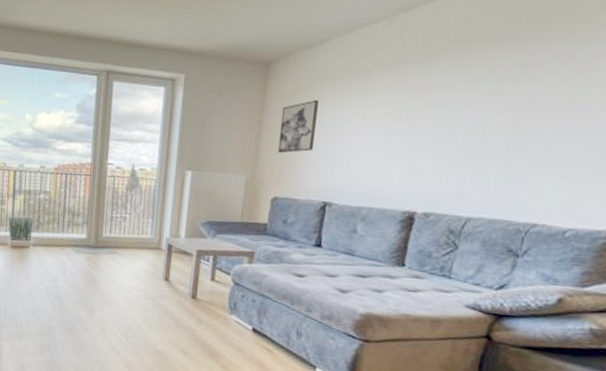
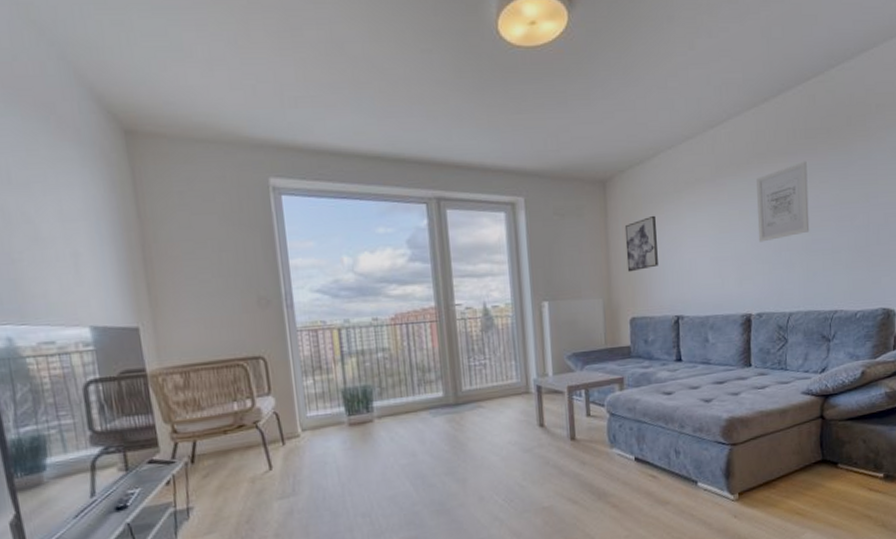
wall art: none [441,50,529,138] -> present [756,161,810,242]

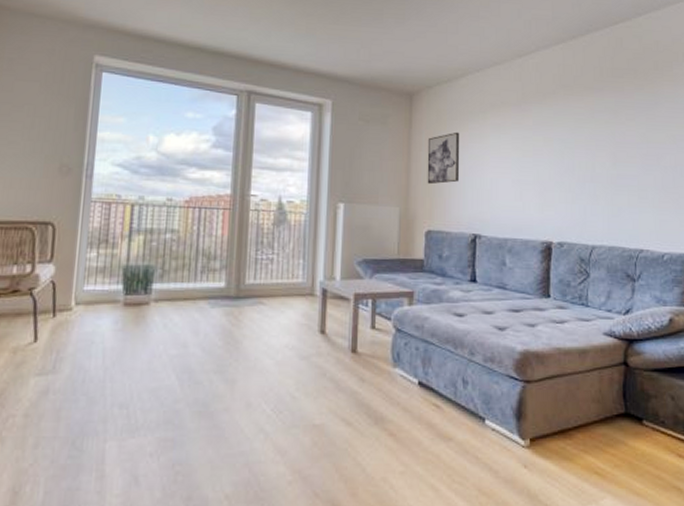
wall art: present [756,161,810,242] -> none [561,97,615,171]

